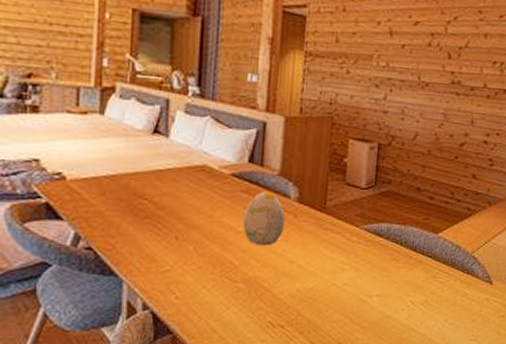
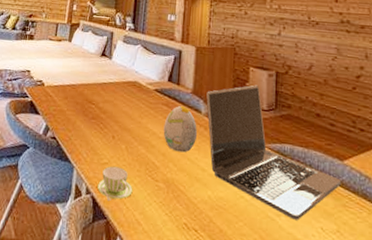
cup: none [158,272,206,313] -> present [97,166,133,201]
laptop: none [296,160,433,298] -> present [206,85,341,220]

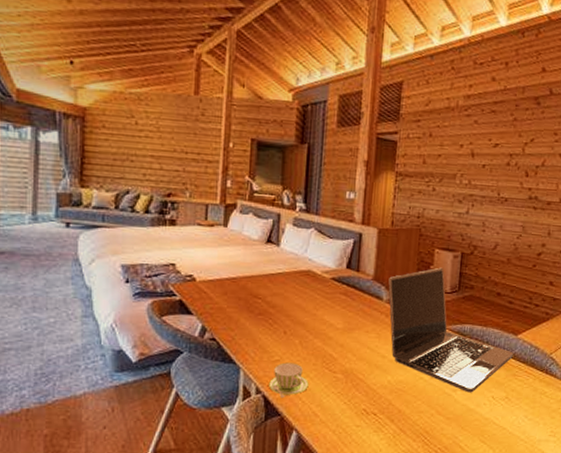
decorative egg: present [163,105,197,153] -> none [341,293,378,342]

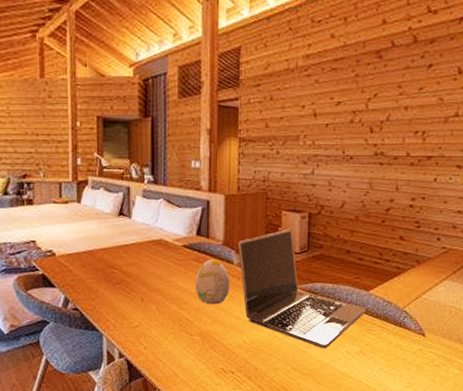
cup: present [269,362,309,397] -> none [131,327,168,360]
decorative egg: none [341,293,378,342] -> present [195,258,230,305]

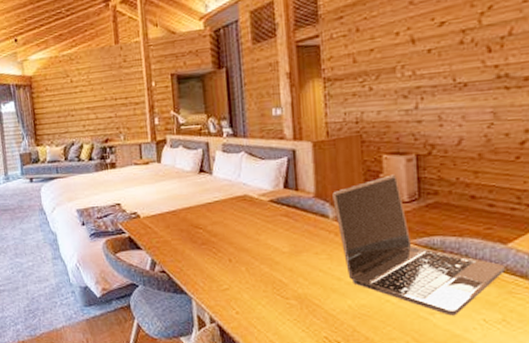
decorative egg: present [195,258,230,305] -> none [286,213,327,265]

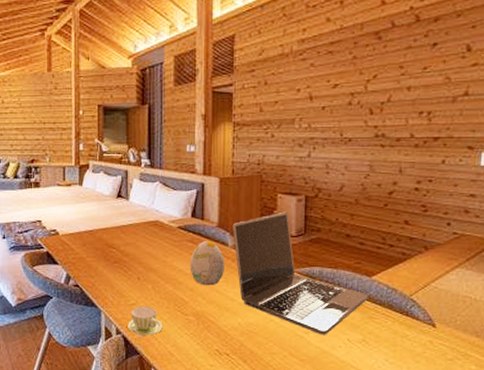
cup: none [222,290,262,326] -> present [127,306,163,338]
decorative egg: none [286,213,327,265] -> present [190,240,224,286]

